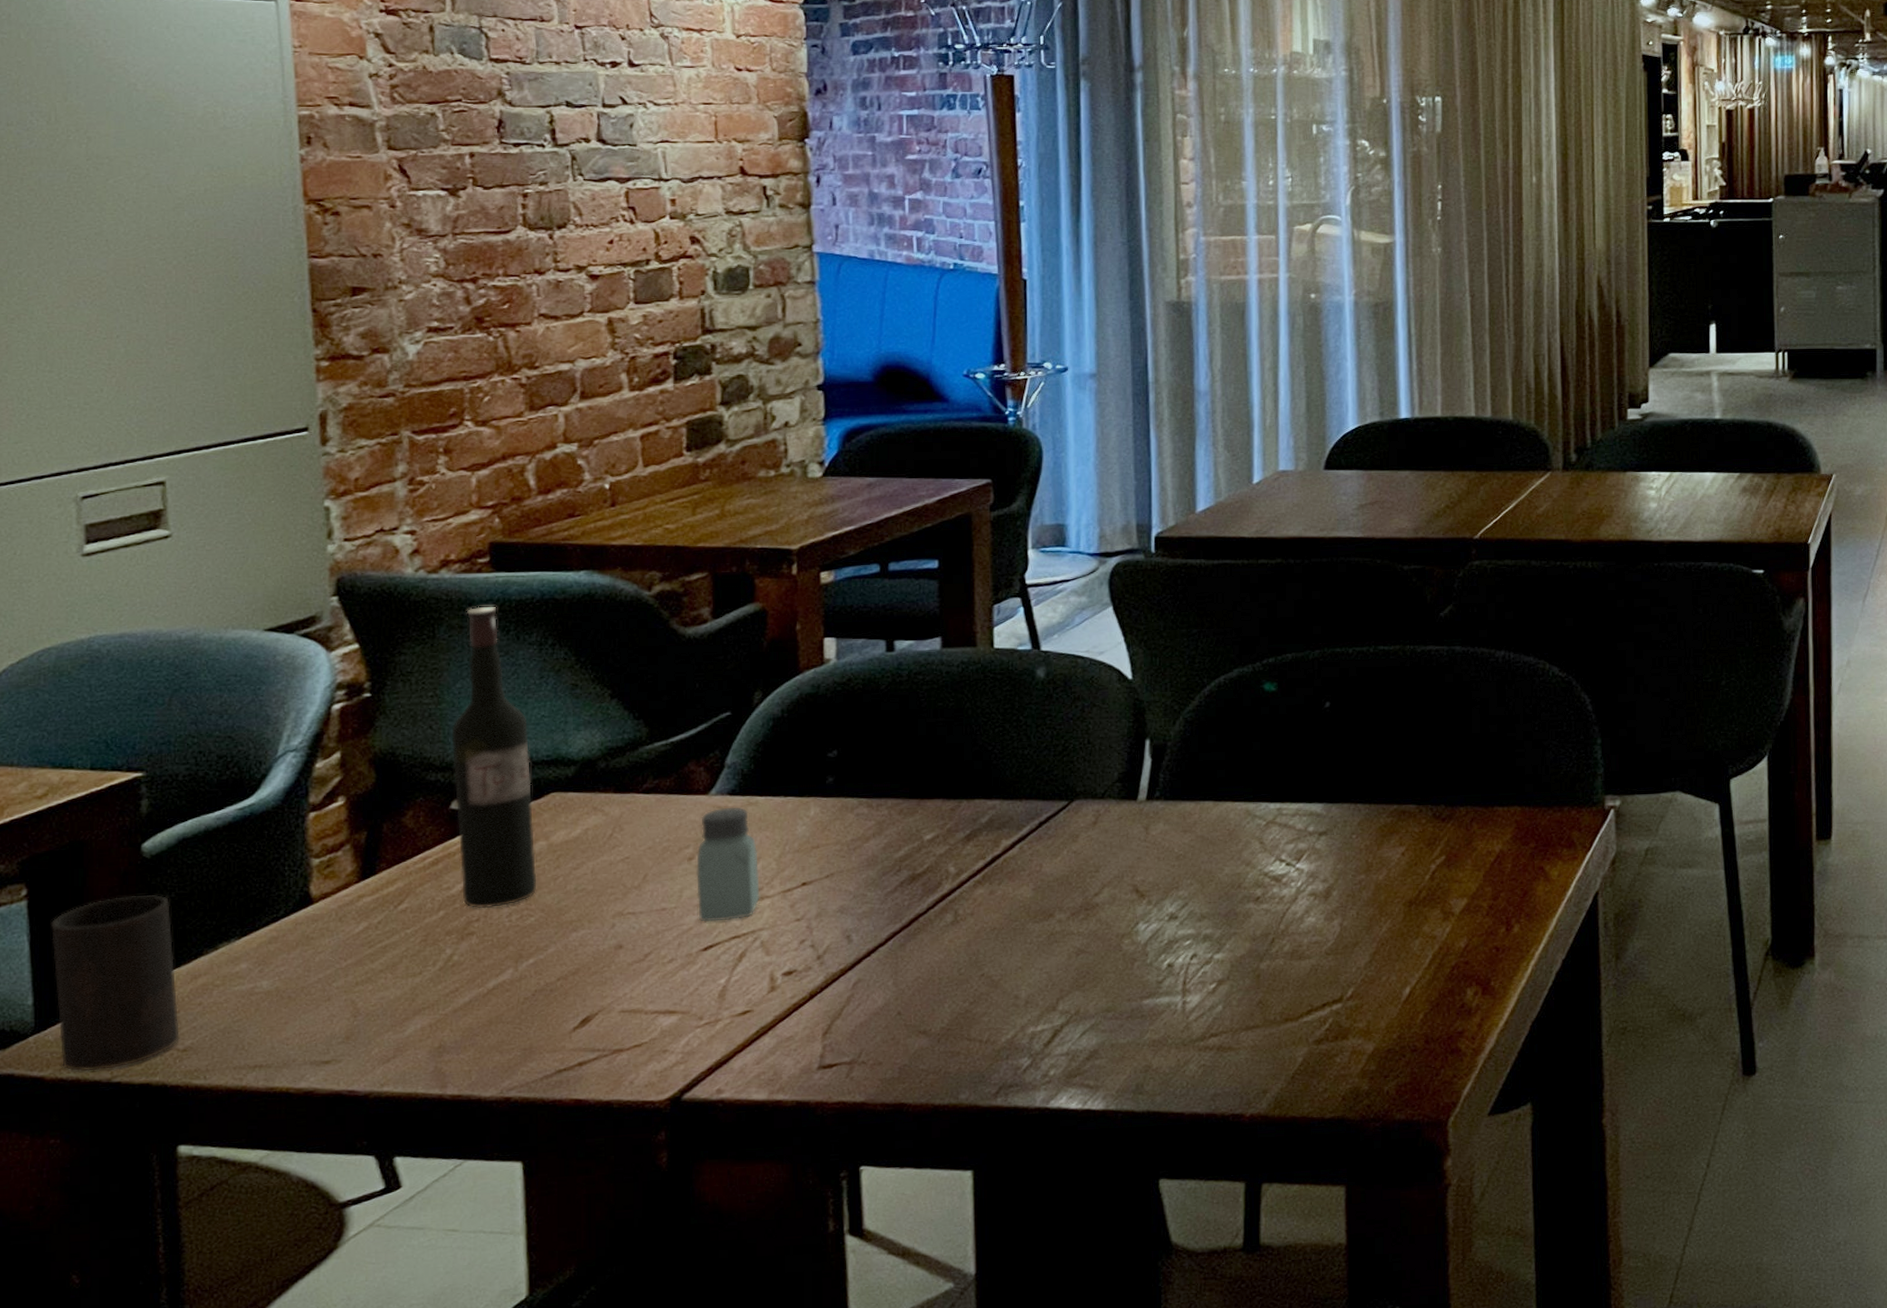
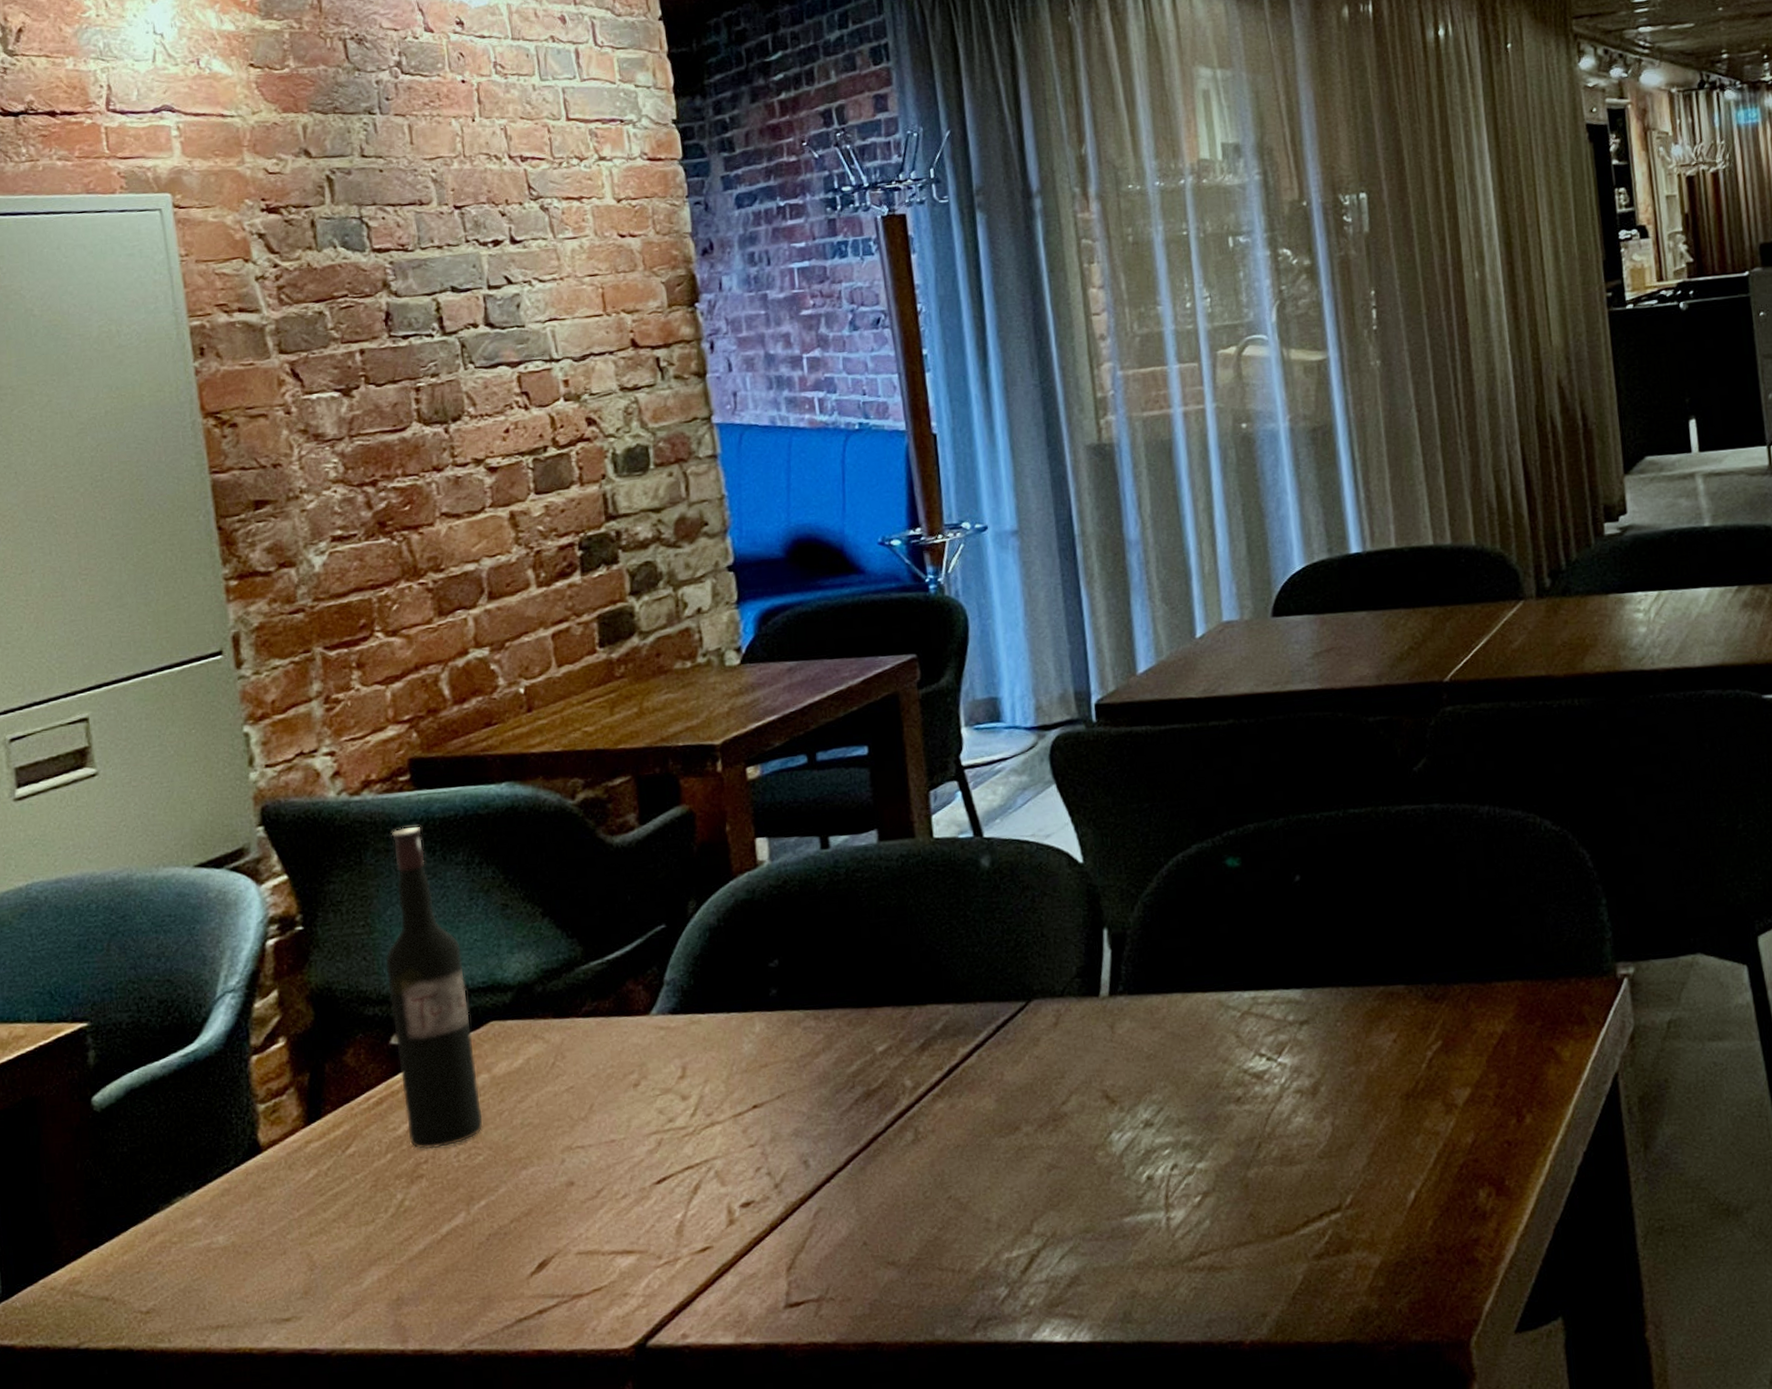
cup: present [52,895,180,1071] -> none [11,1150,142,1338]
saltshaker: present [696,806,760,922] -> none [642,1026,711,1153]

